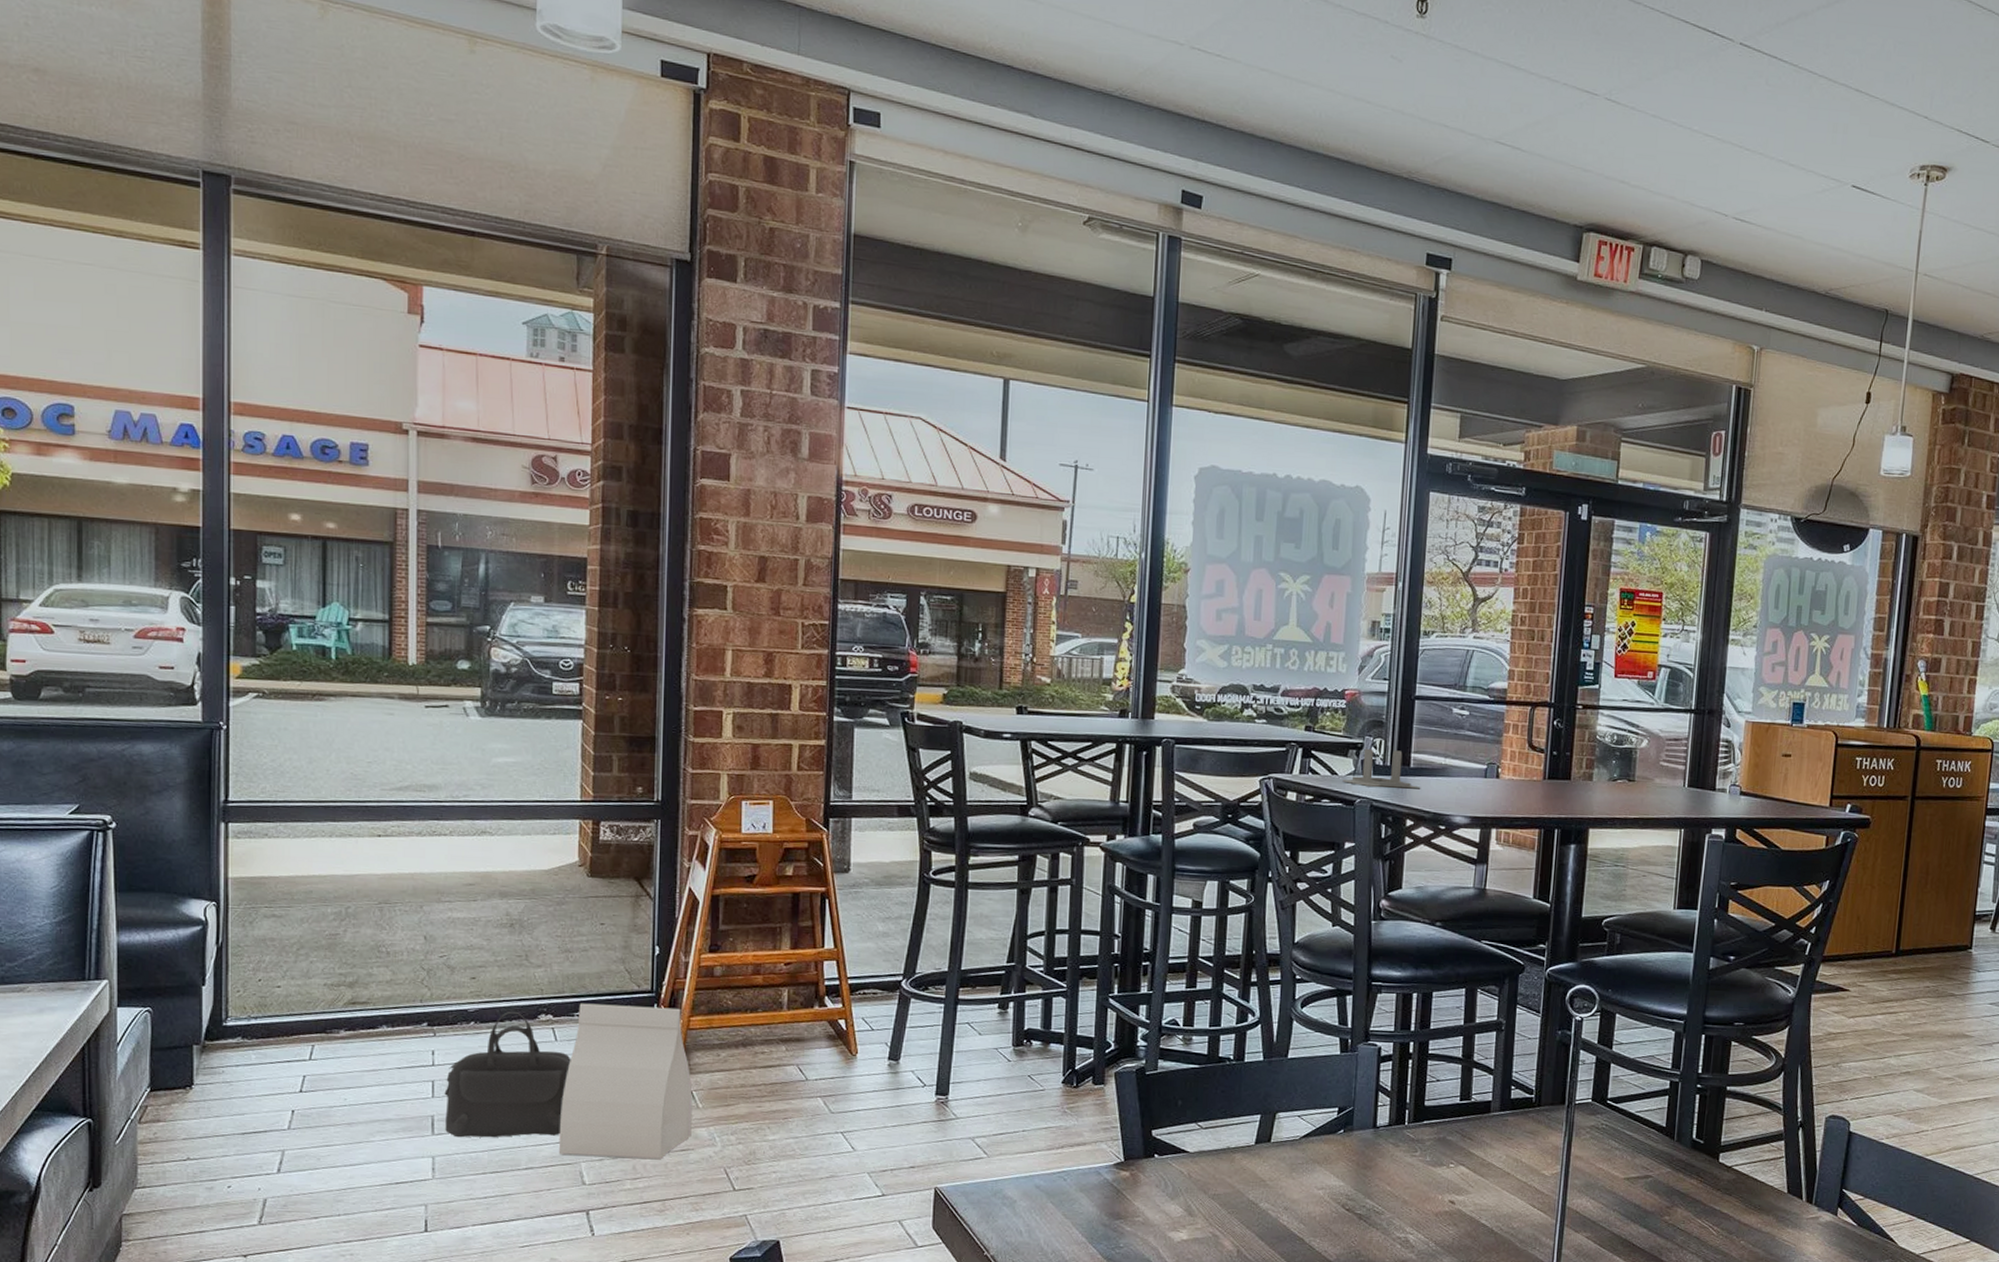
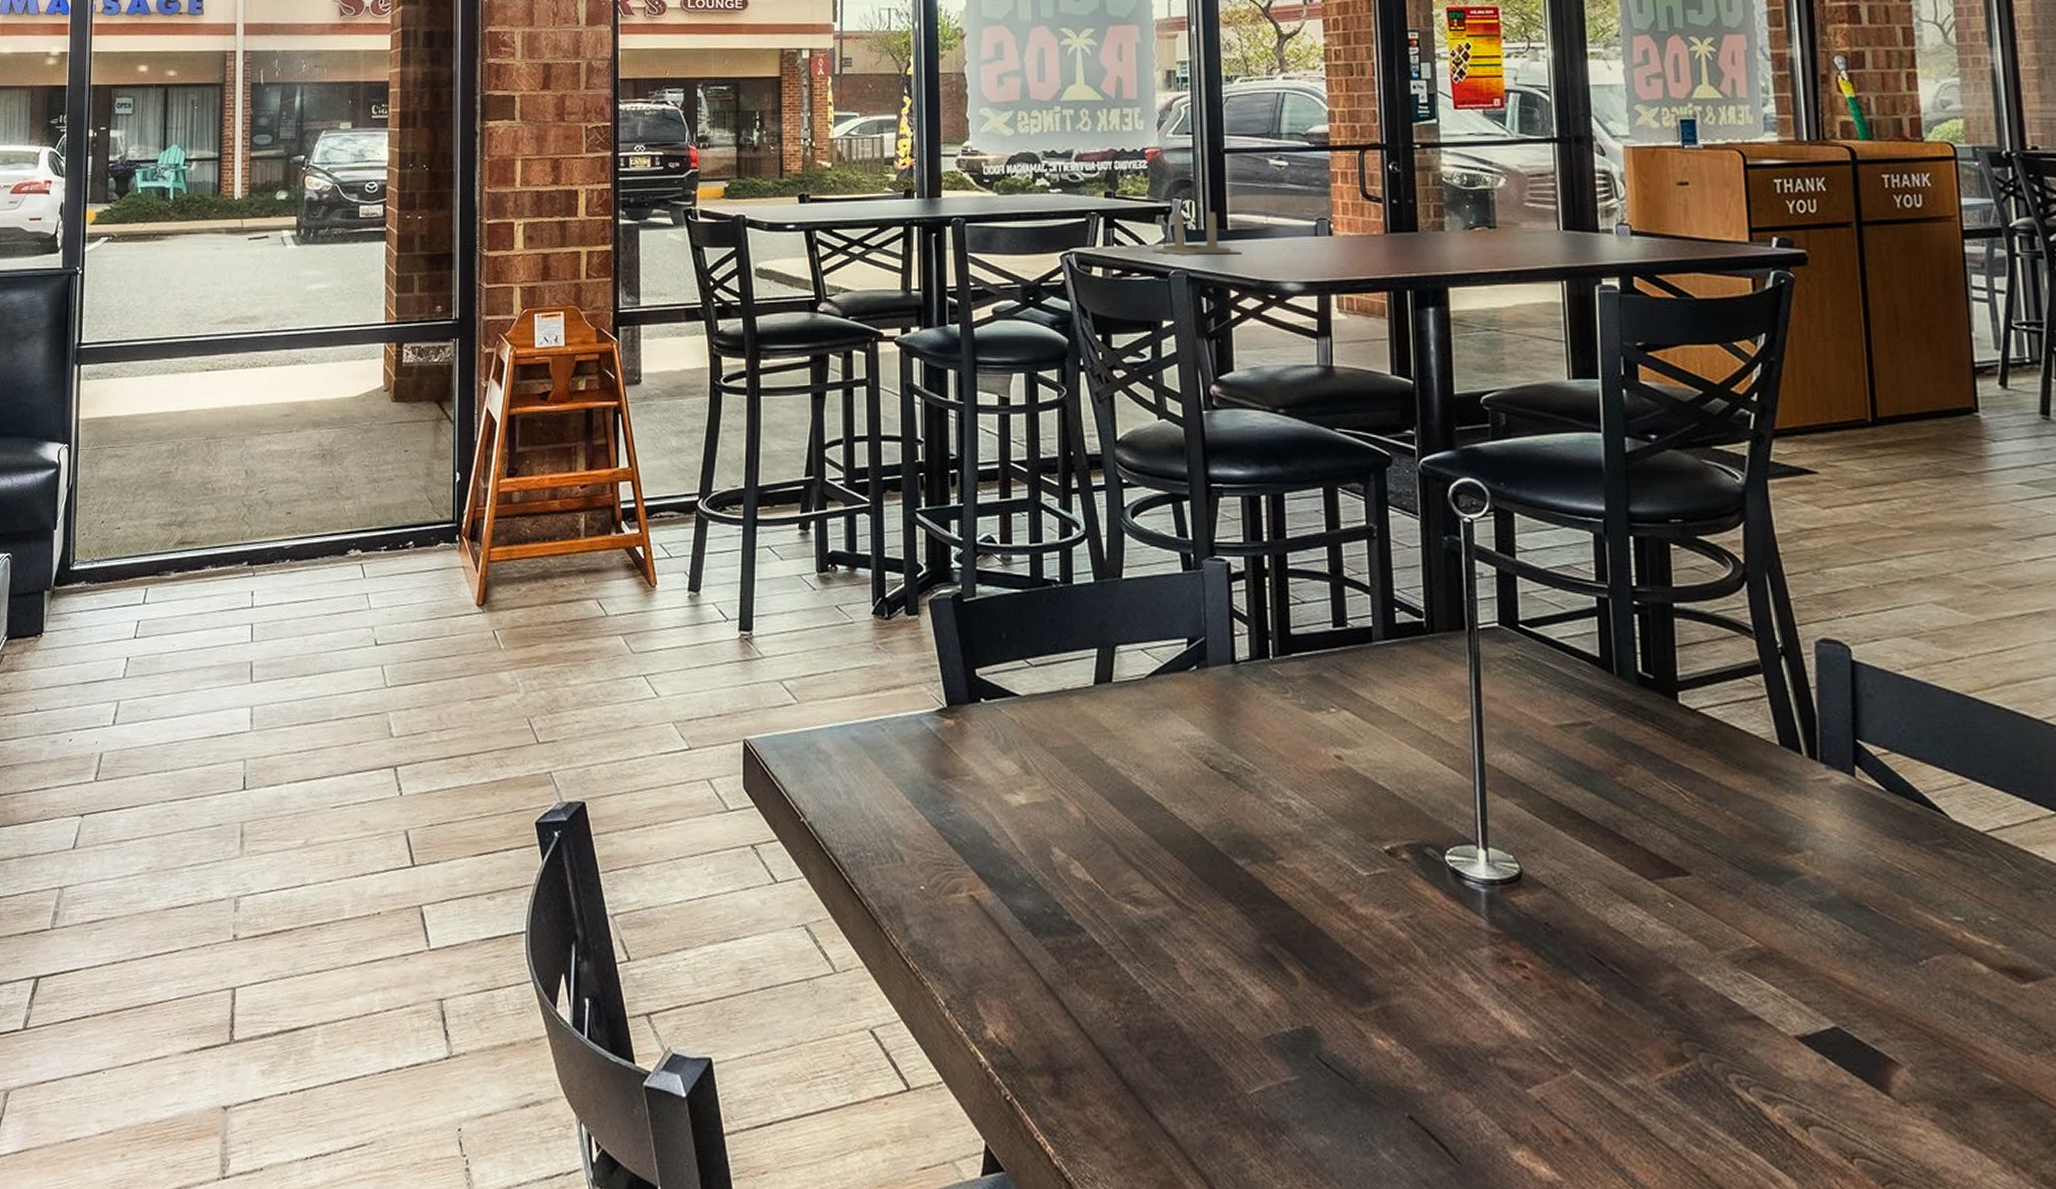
handbag: present [444,1011,571,1138] -> none [262,547,379,686]
paper bag: present [558,1003,693,1160] -> none [367,536,495,709]

